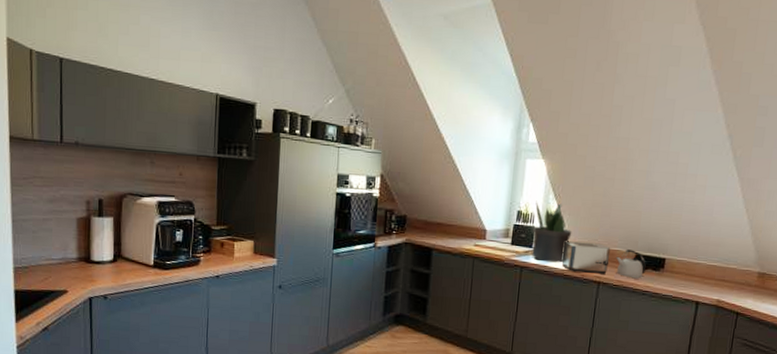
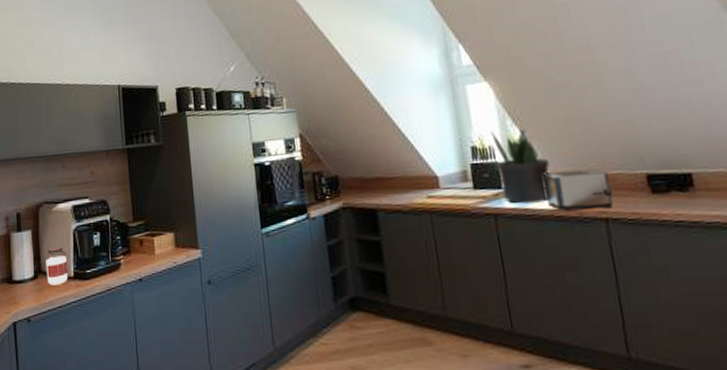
jar: none [126,237,149,271] -> present [46,247,68,286]
kettle: present [615,249,646,279] -> none [618,169,669,207]

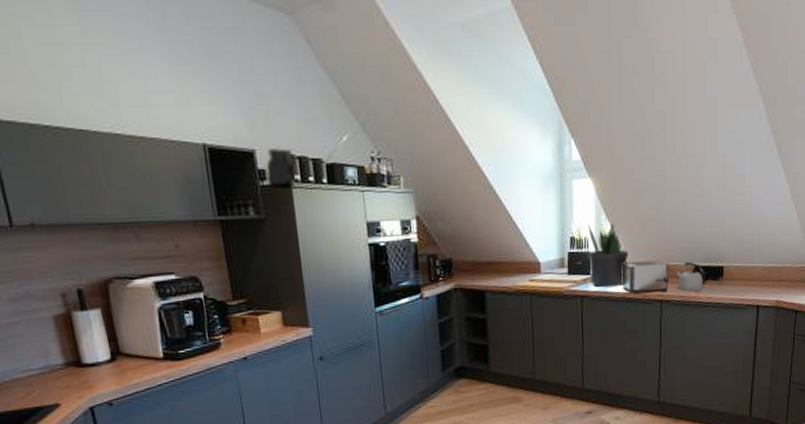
jar: present [46,247,68,286] -> none [125,327,156,368]
jar: none [166,82,190,118] -> present [266,148,296,189]
kettle: none [618,169,669,207] -> present [675,262,705,292]

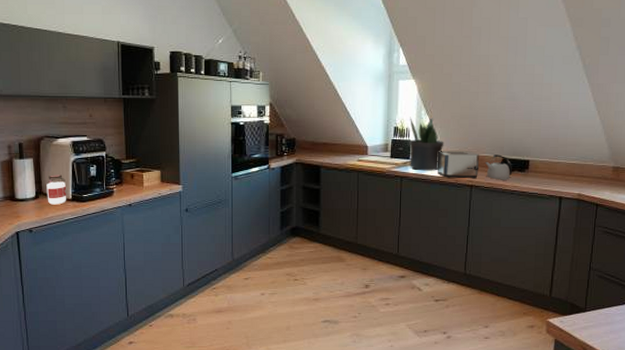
jar: none [125,327,156,368] -> present [46,175,67,205]
jar: present [266,148,296,189] -> none [161,47,182,77]

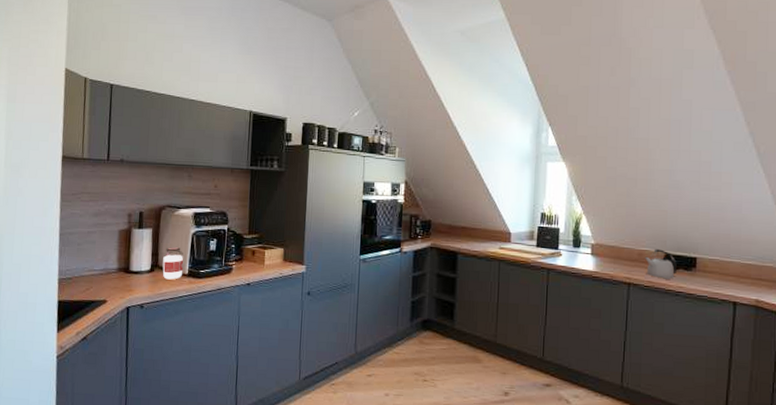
planter: present [409,117,444,171] -> none [558,202,598,265]
toaster: present [437,151,480,179] -> none [589,242,639,276]

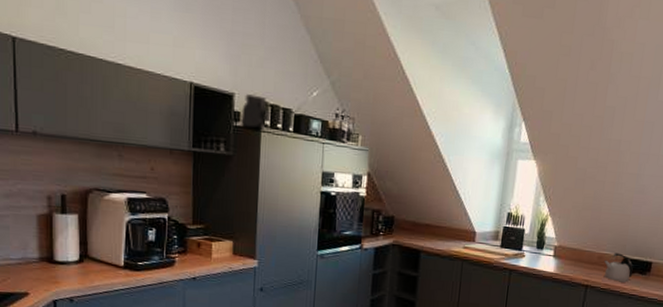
jar: present [162,247,184,280] -> none [93,235,118,272]
jar: none [292,118,315,150] -> present [241,94,267,132]

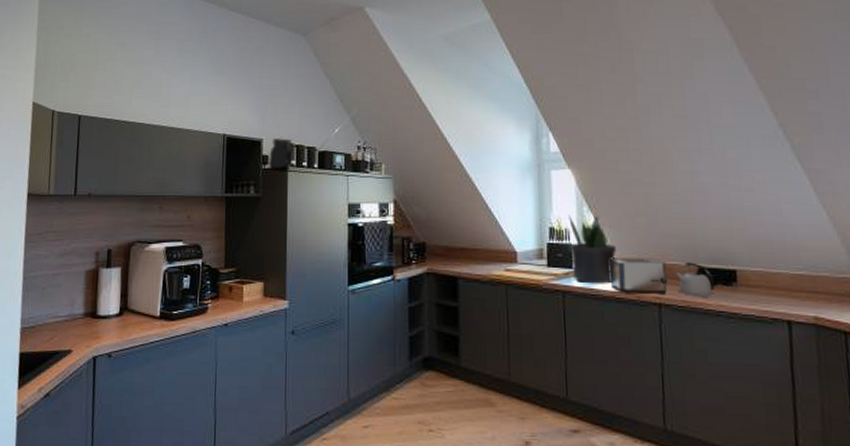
planter: none [521,202,562,266] -> present [568,214,617,284]
toaster: none [550,244,600,279] -> present [609,258,668,295]

